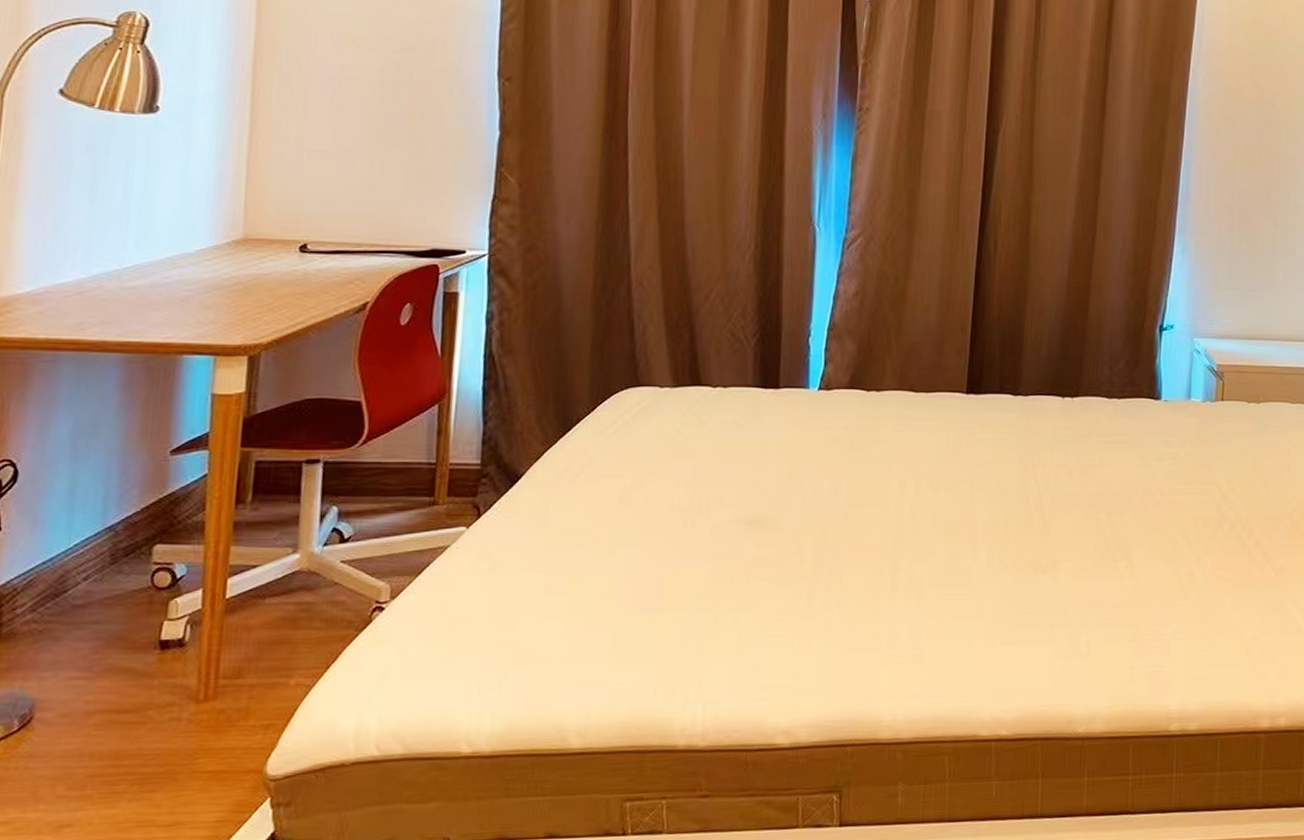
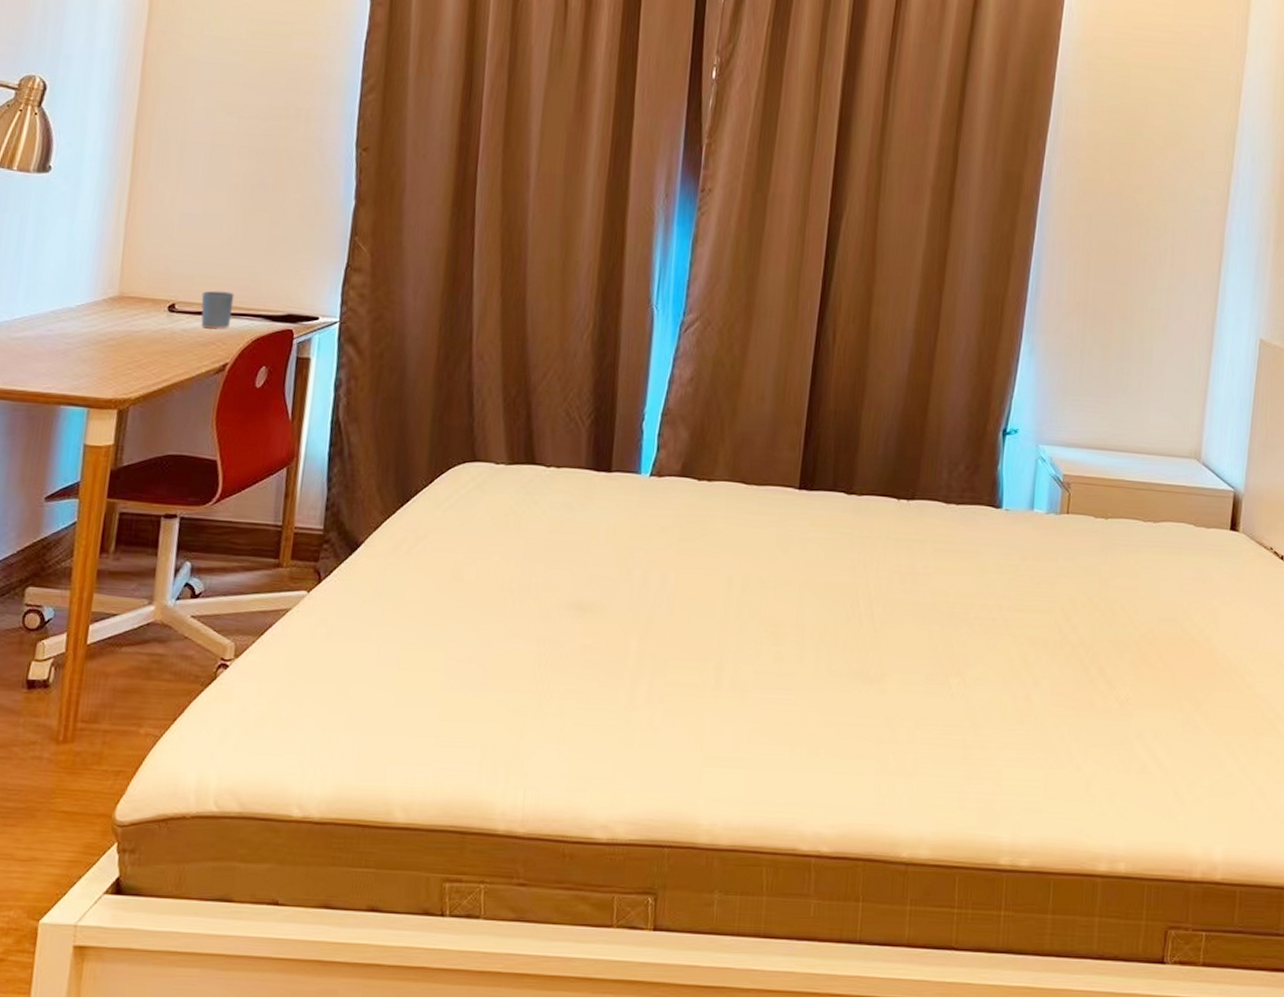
mug: none [336,228,373,268] -> present [201,290,235,330]

